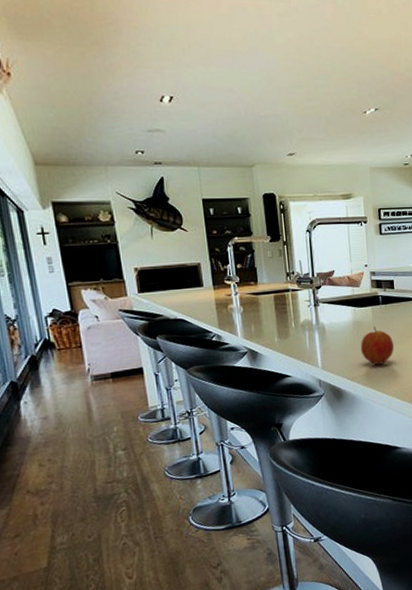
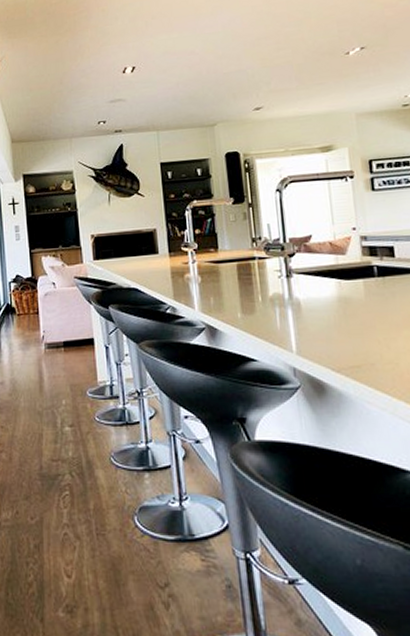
fruit: present [360,326,395,365] -> none [348,304,399,354]

